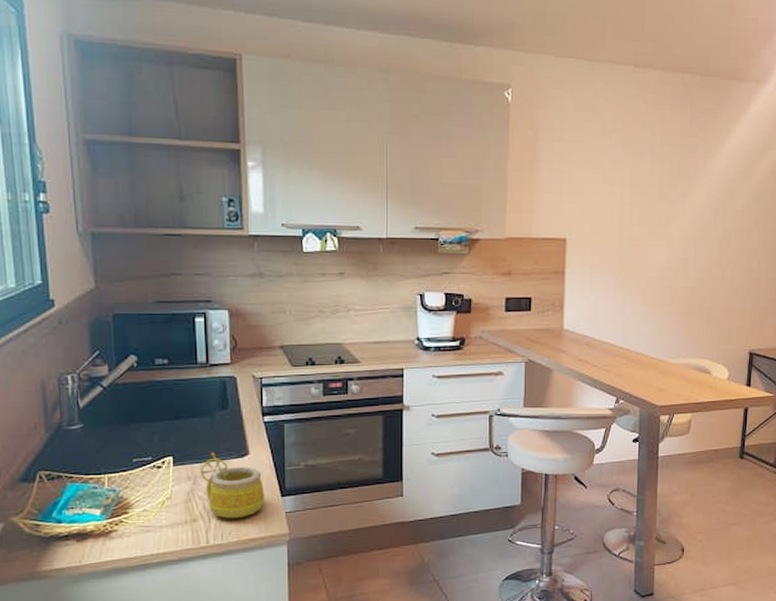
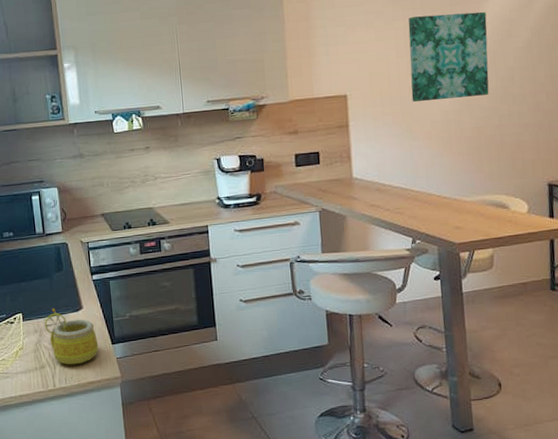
wall art: none [631,162,712,255] -> present [408,11,489,102]

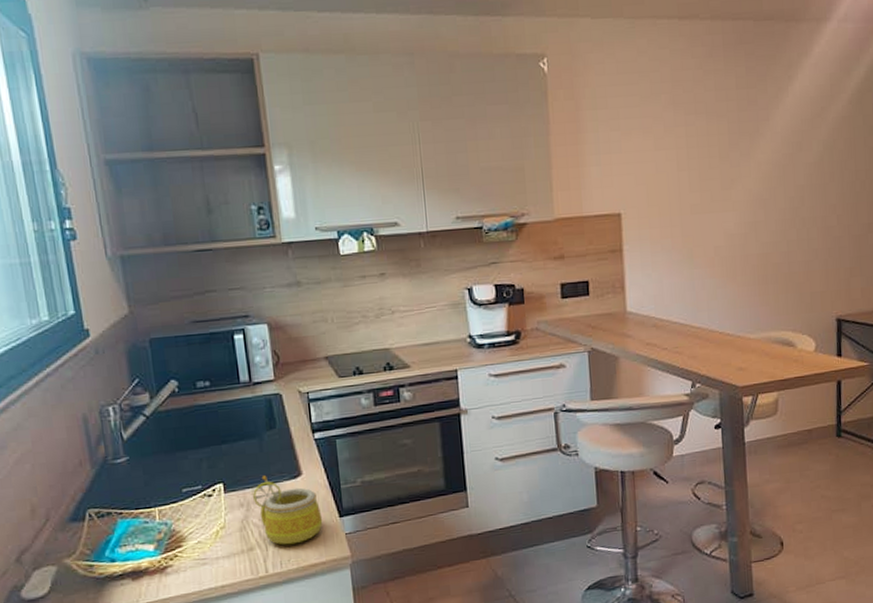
wall art: present [408,11,489,102] -> none [691,119,778,223]

